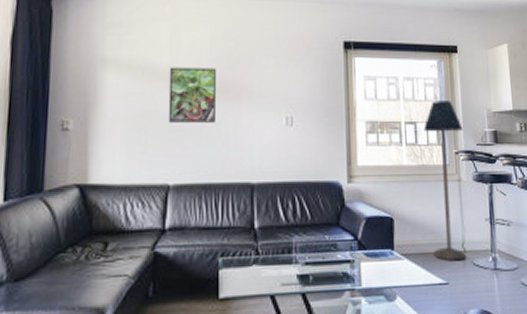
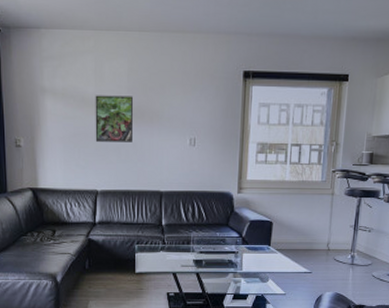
floor lamp: present [423,101,466,261] -> none [302,126,343,256]

